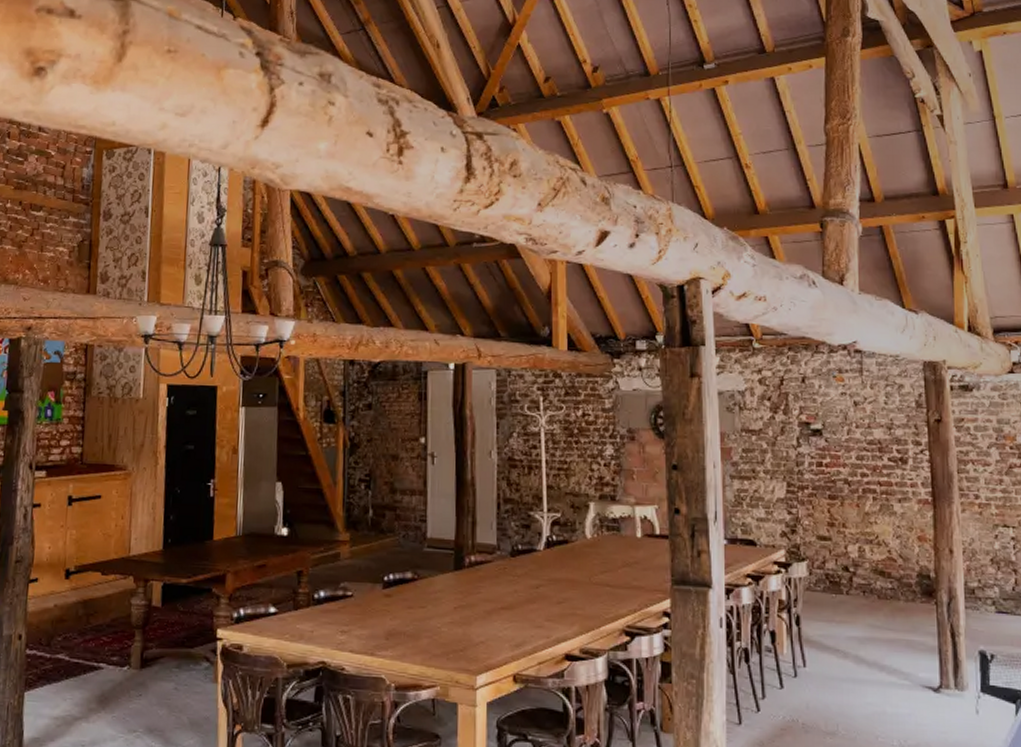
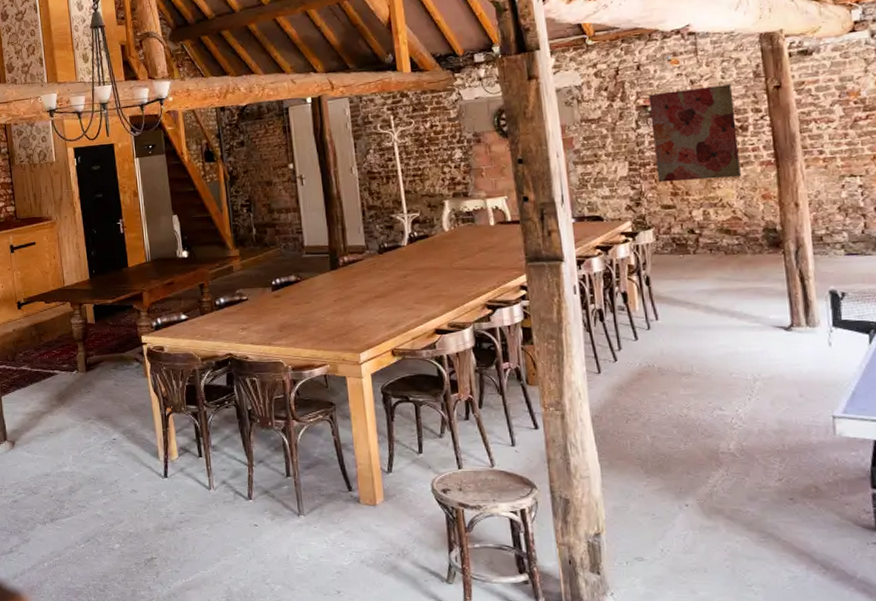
wall art: none [811,410,898,514] -> present [648,84,741,183]

